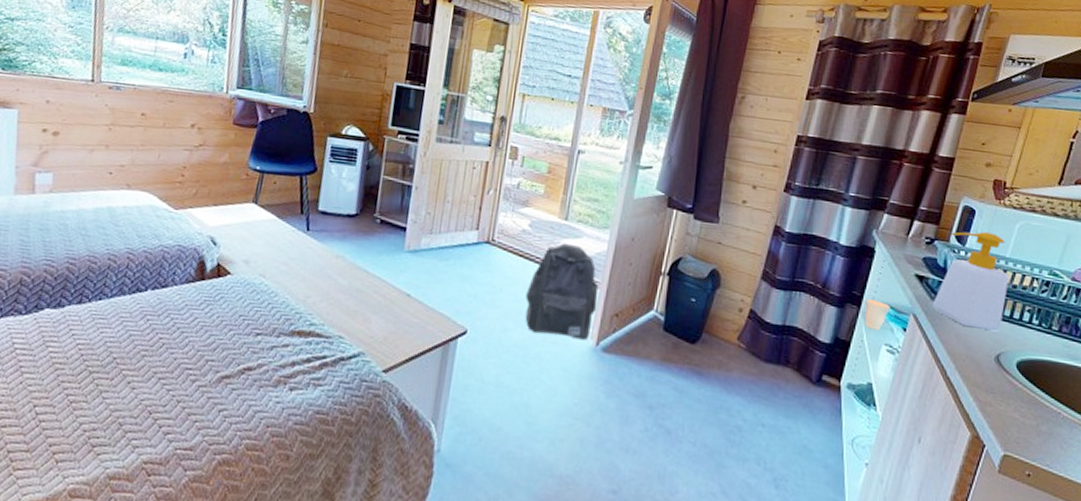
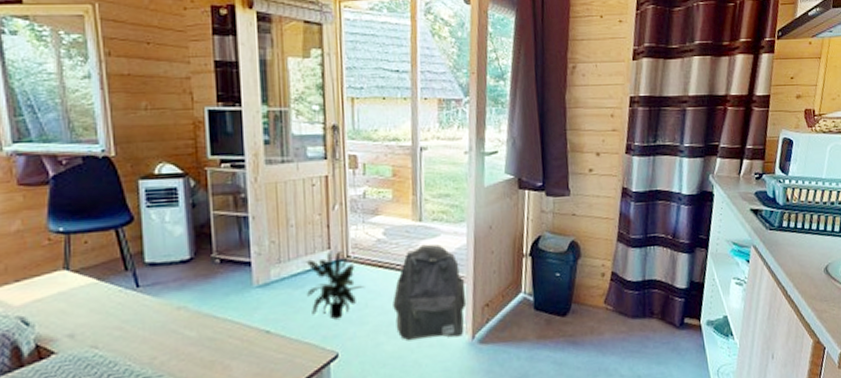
potted plant: none [450,232,503,296] -> present [306,251,365,318]
cup: present [864,299,890,331] -> none [712,239,734,267]
soap bottle: present [932,231,1009,330] -> none [767,159,828,248]

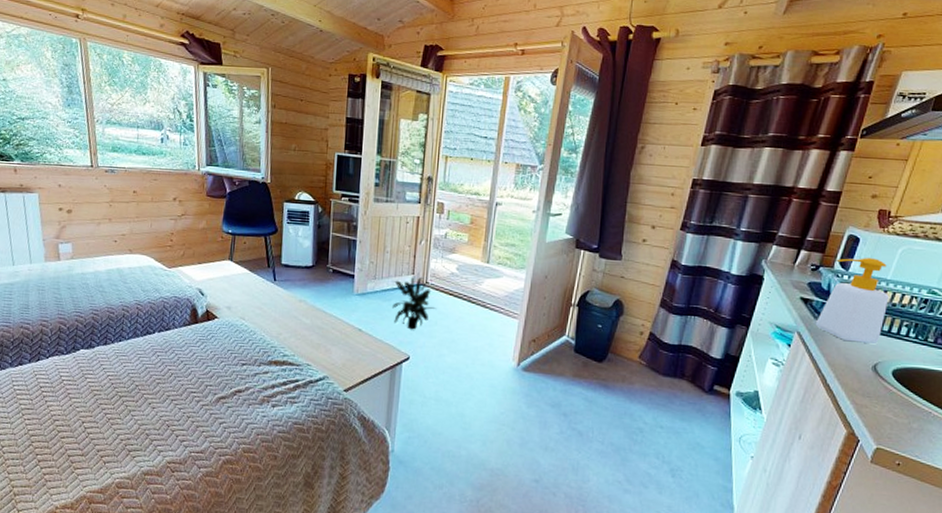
backpack: present [392,244,467,340] -> none [456,282,518,362]
soap bottle: none [767,159,828,248] -> present [815,258,889,344]

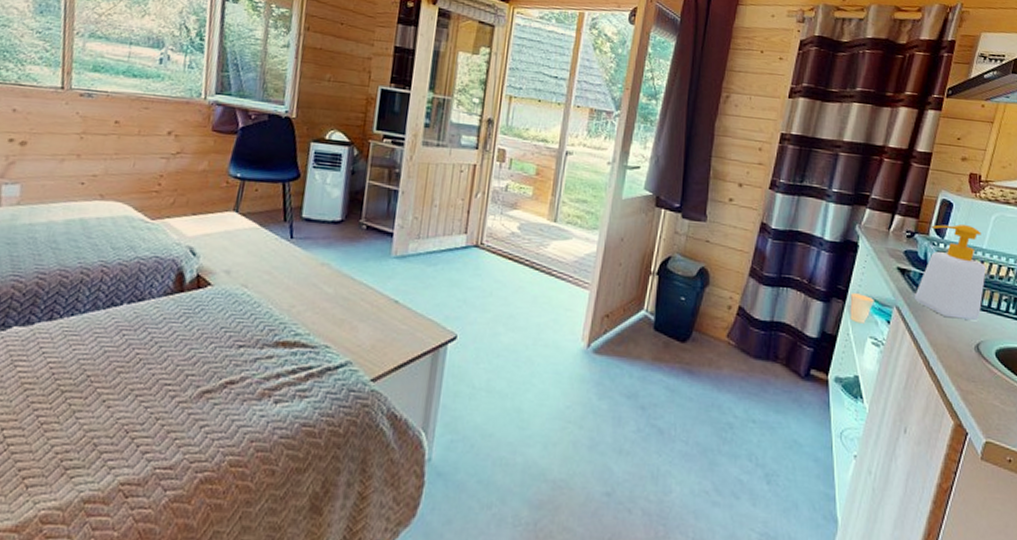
potted plant: present [392,276,437,329] -> none [438,235,493,301]
cup: none [752,320,776,347] -> present [850,293,874,324]

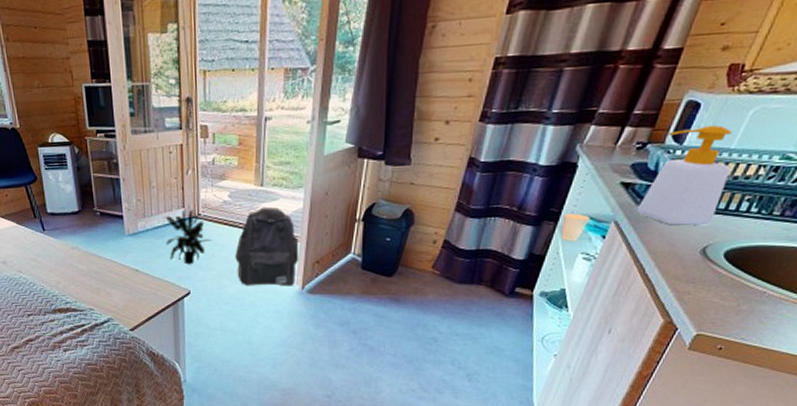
potted plant: none [438,235,493,301] -> present [165,209,212,263]
backpack: none [515,244,589,342] -> present [235,206,299,286]

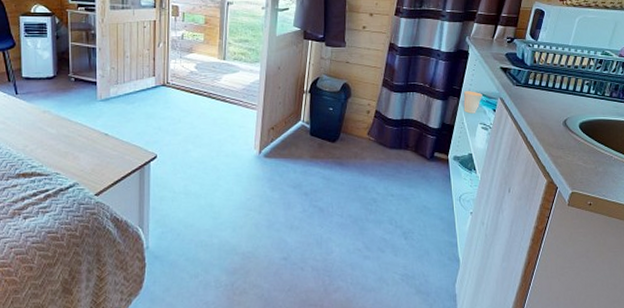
potted plant: present [165,209,212,263] -> none [136,78,179,128]
backpack: present [235,206,299,286] -> none [200,78,257,151]
soap bottle: present [636,125,732,226] -> none [514,28,572,102]

